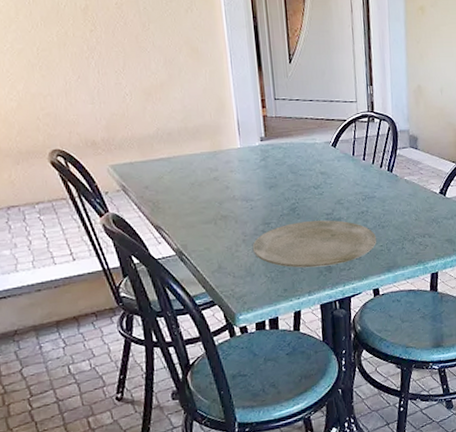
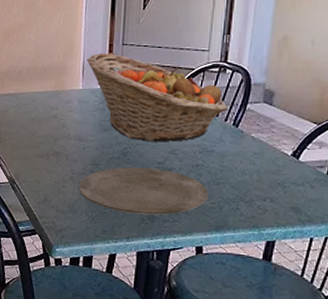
fruit basket: none [240,108,381,195] -> present [86,52,228,142]

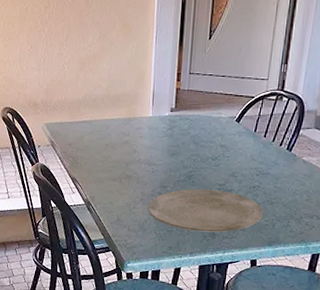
fruit basket: present [86,52,228,142] -> none [156,81,283,166]

